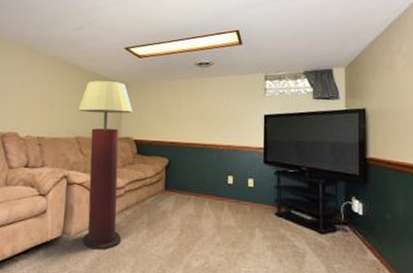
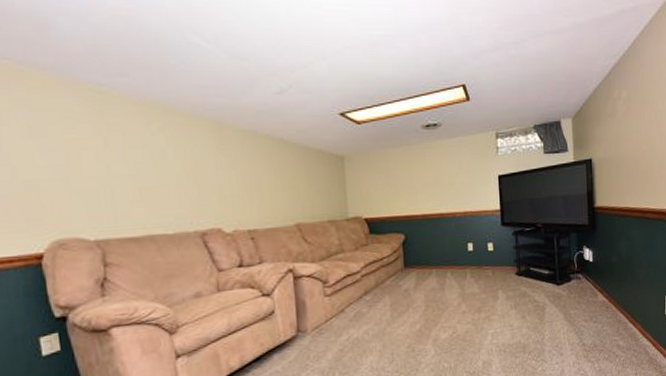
floor lamp: present [78,81,133,250] -> none [293,154,364,343]

